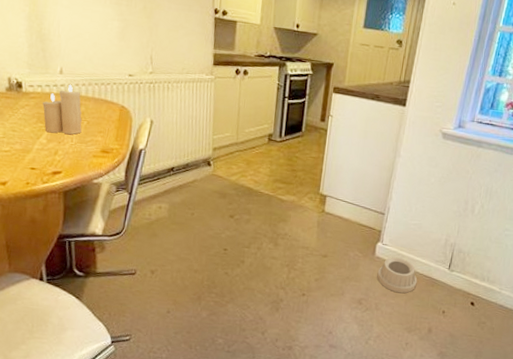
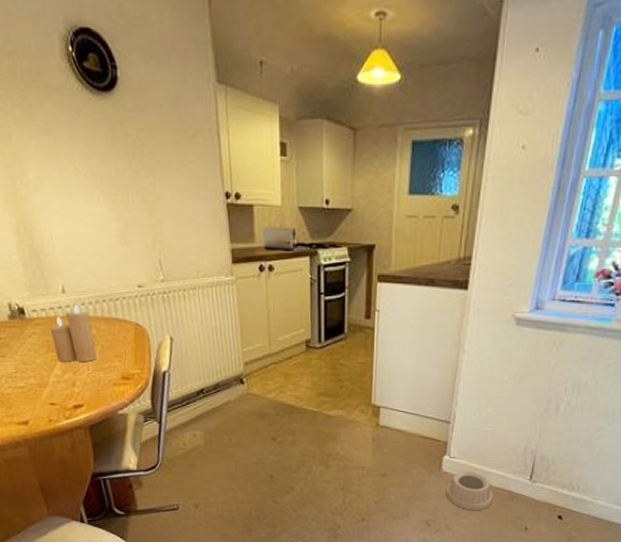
toaster: none [241,39,270,61] -> present [262,226,296,251]

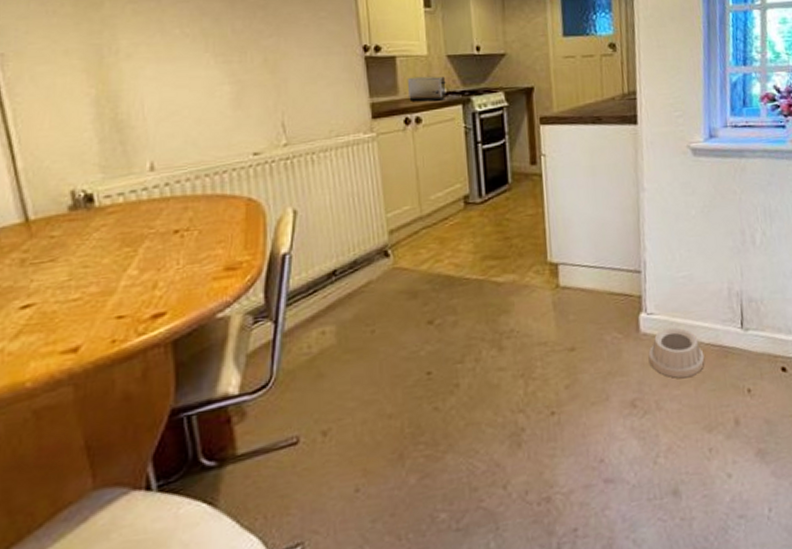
candle: present [50,304,97,363] -> none [128,183,192,259]

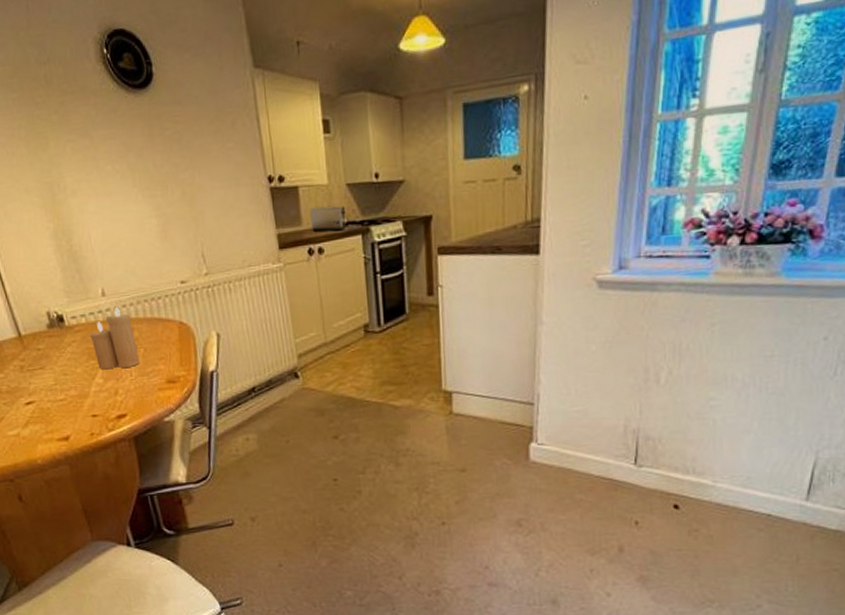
candle: none [128,183,192,259] -> present [90,307,140,370]
pet bowl: present [648,327,705,379] -> none [536,458,593,506]

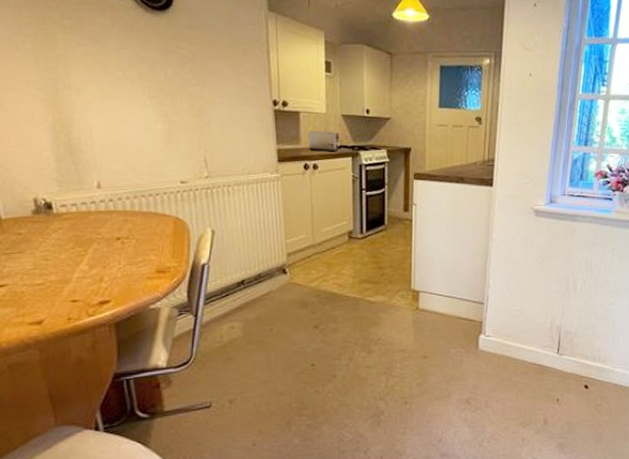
candle: present [90,307,140,370] -> none [80,199,130,257]

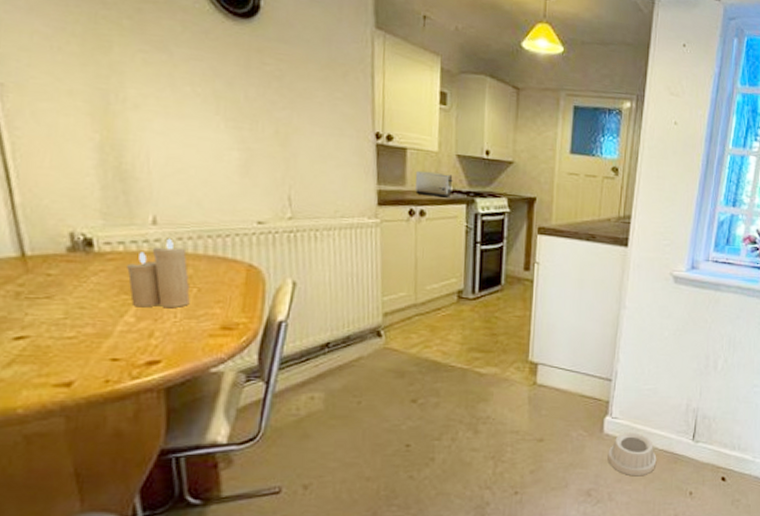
candle: none [80,199,130,257] -> present [127,238,190,309]
pet bowl: none [483,348,526,387] -> present [607,432,657,477]

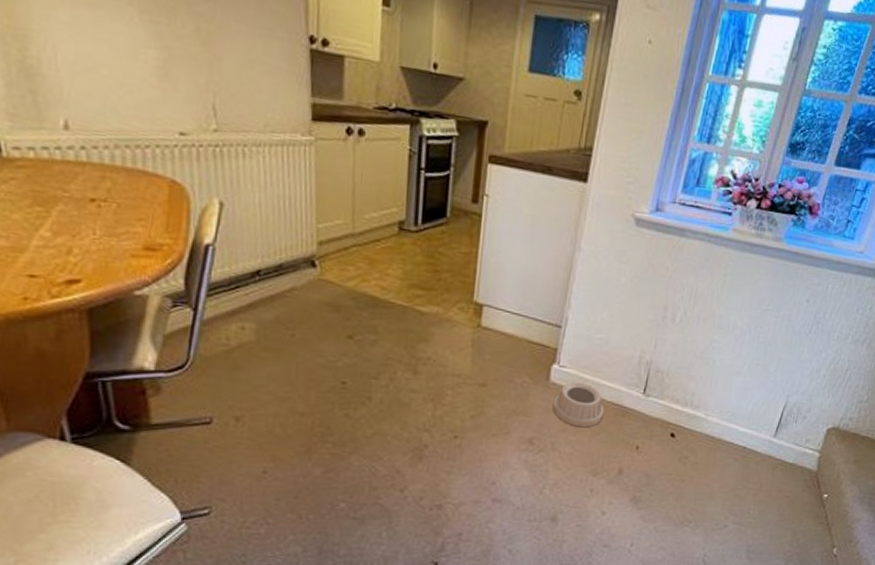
candle: present [127,238,190,309] -> none [39,146,109,224]
toaster: present [415,170,453,198] -> none [353,83,396,116]

